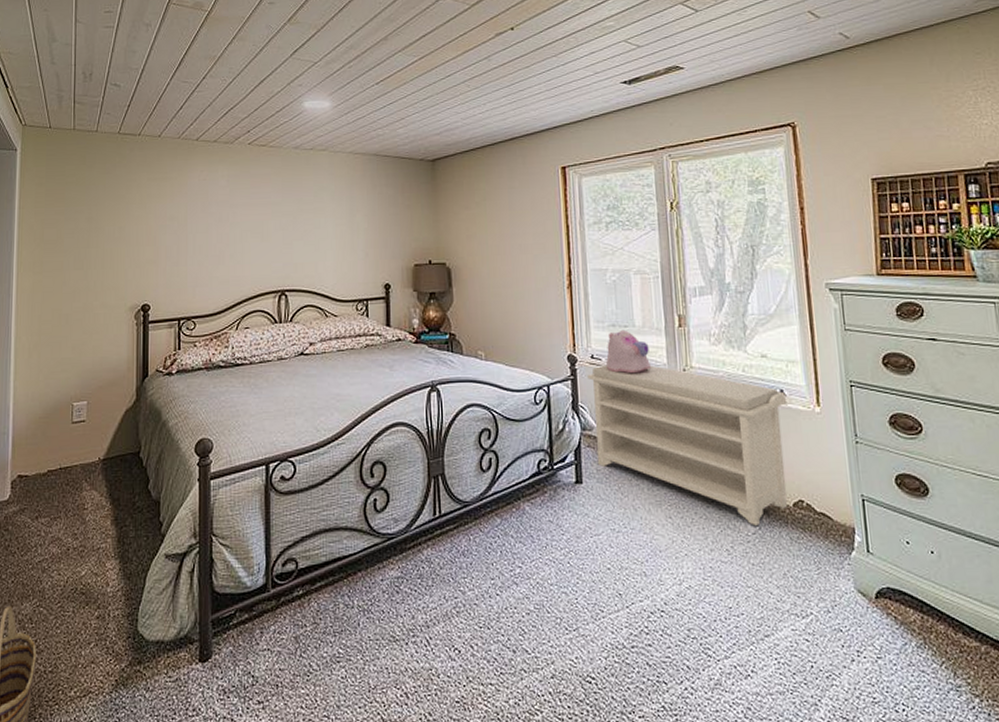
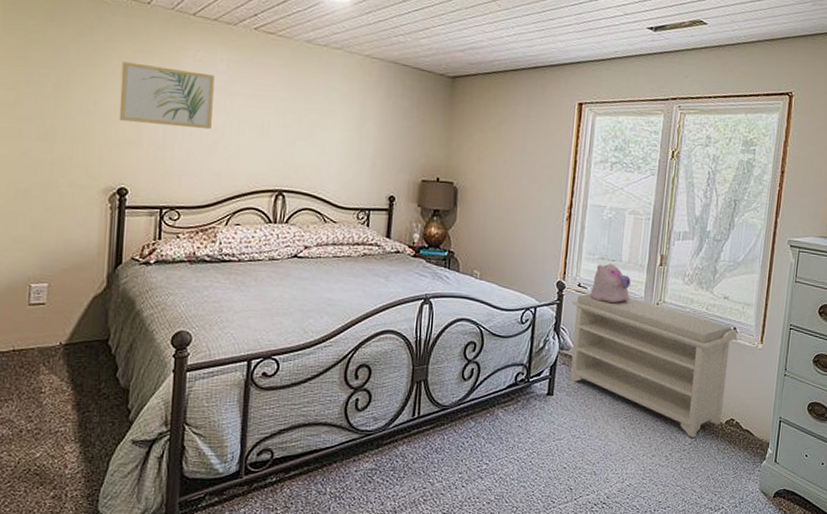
wall art: none [139,189,218,243] -> present [118,61,215,130]

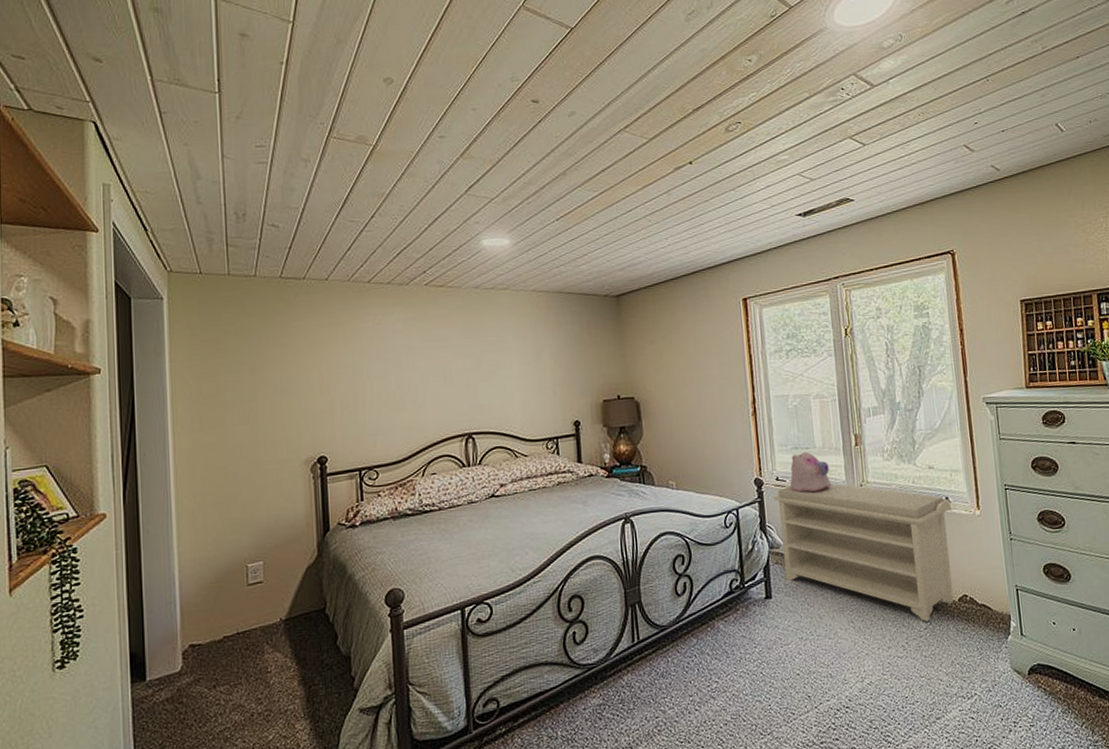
wall art: present [118,61,215,130] -> none [308,334,397,393]

